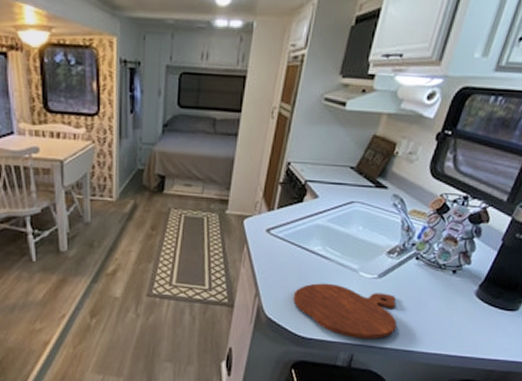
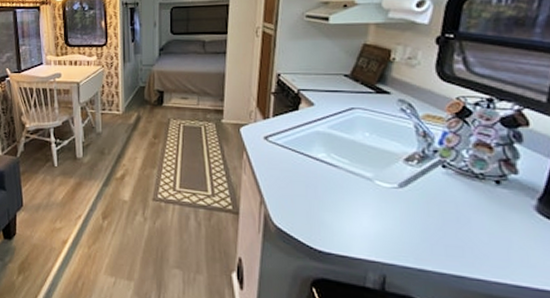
cutting board: present [293,283,397,340] -> none [302,192,435,259]

